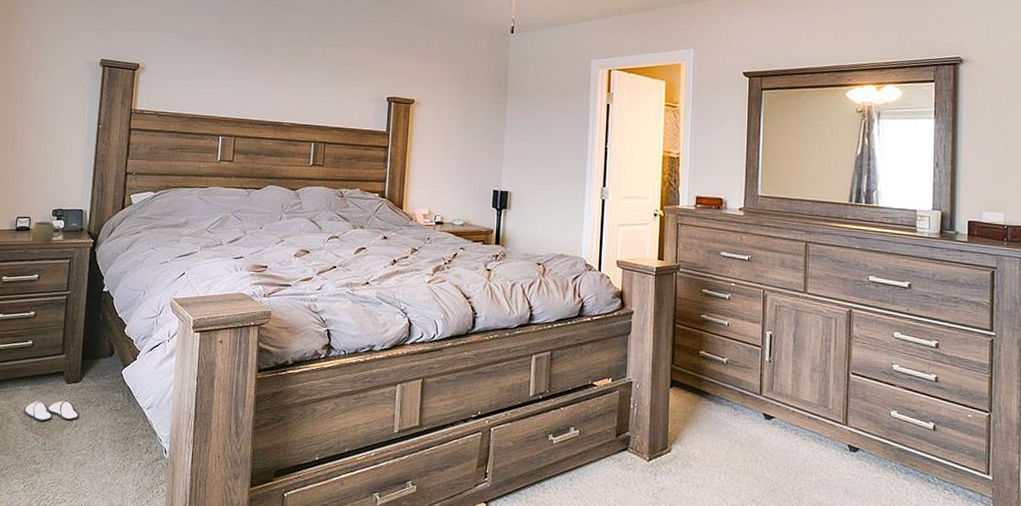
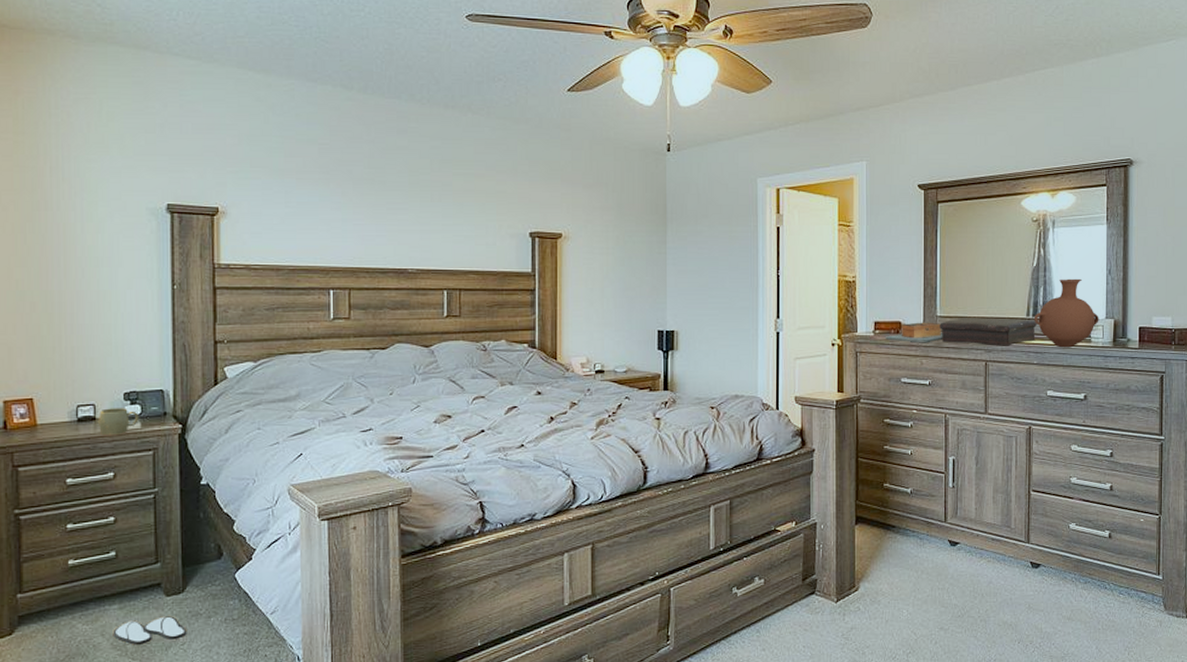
wooden box: none [706,200,764,221] -> present [885,322,943,343]
decorative box: none [760,199,860,230] -> present [940,317,1037,346]
vase: none [856,168,925,236] -> present [1033,278,1099,348]

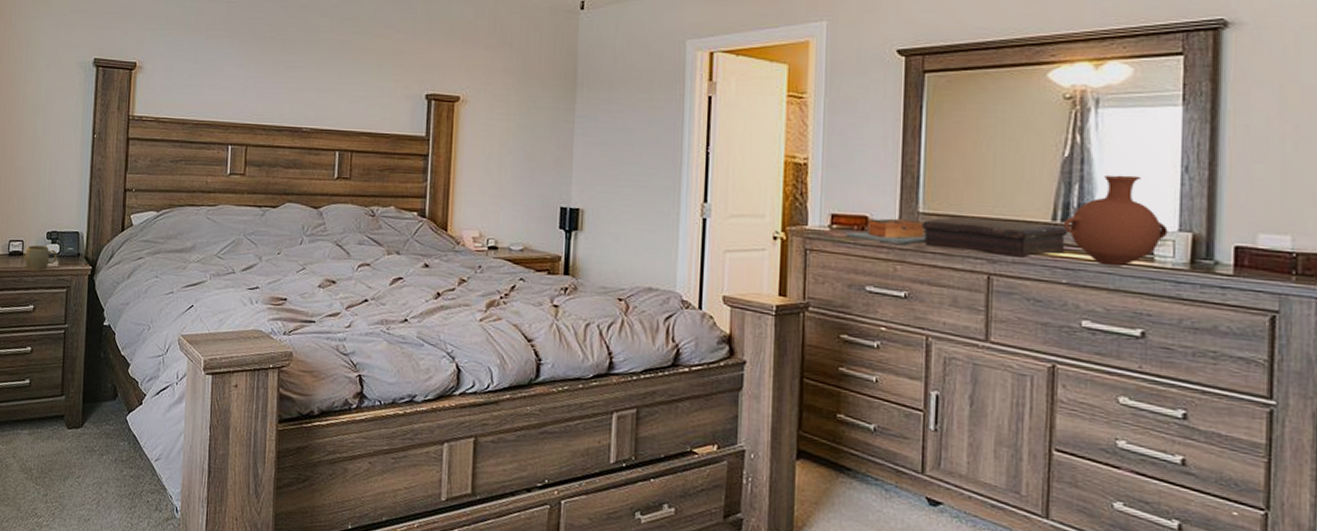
slippers: present [113,616,187,645] -> none [22,447,82,471]

